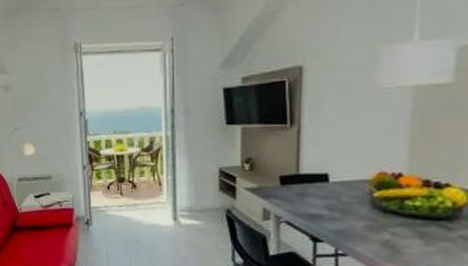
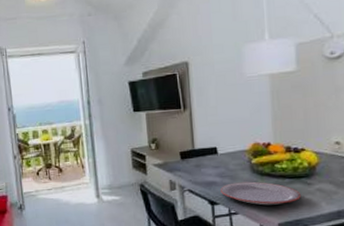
plate: none [327,218,437,250] -> present [221,181,302,206]

